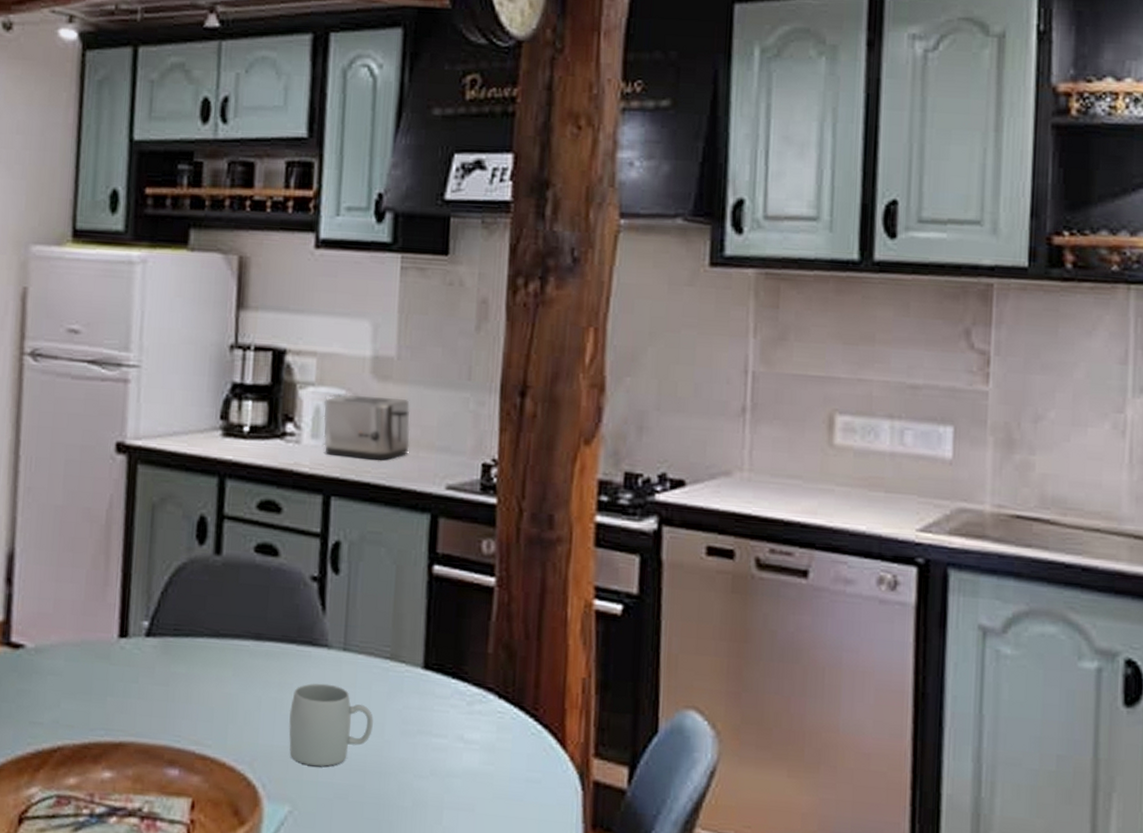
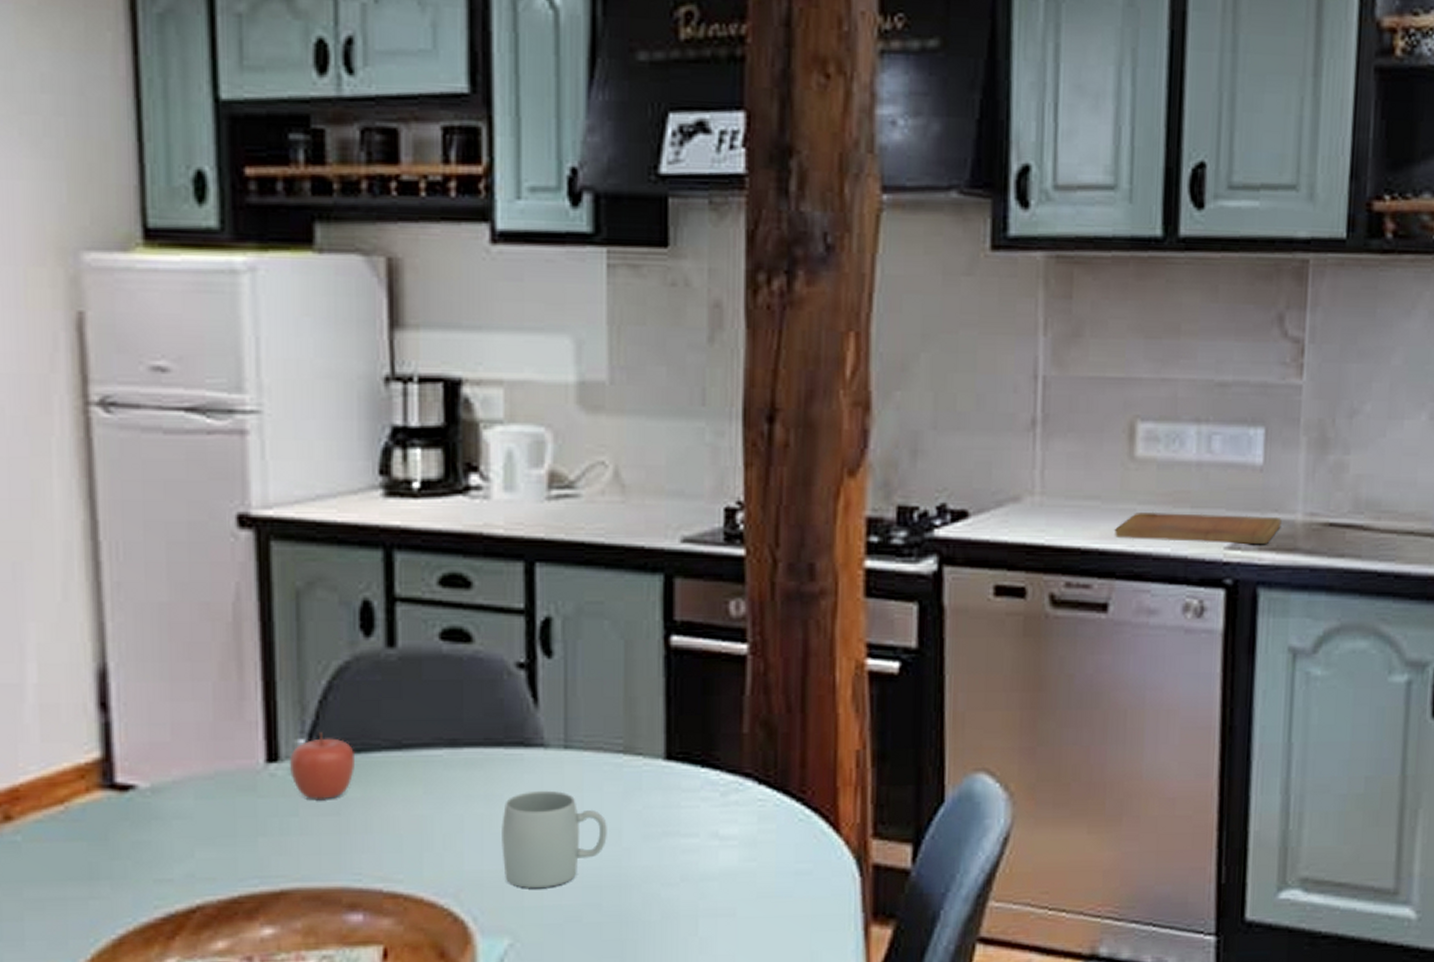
fruit: none [135,617,185,673] -> present [289,732,356,801]
toaster: present [323,394,410,461] -> none [518,432,632,514]
cutting board: none [814,493,971,530] -> present [1114,511,1282,545]

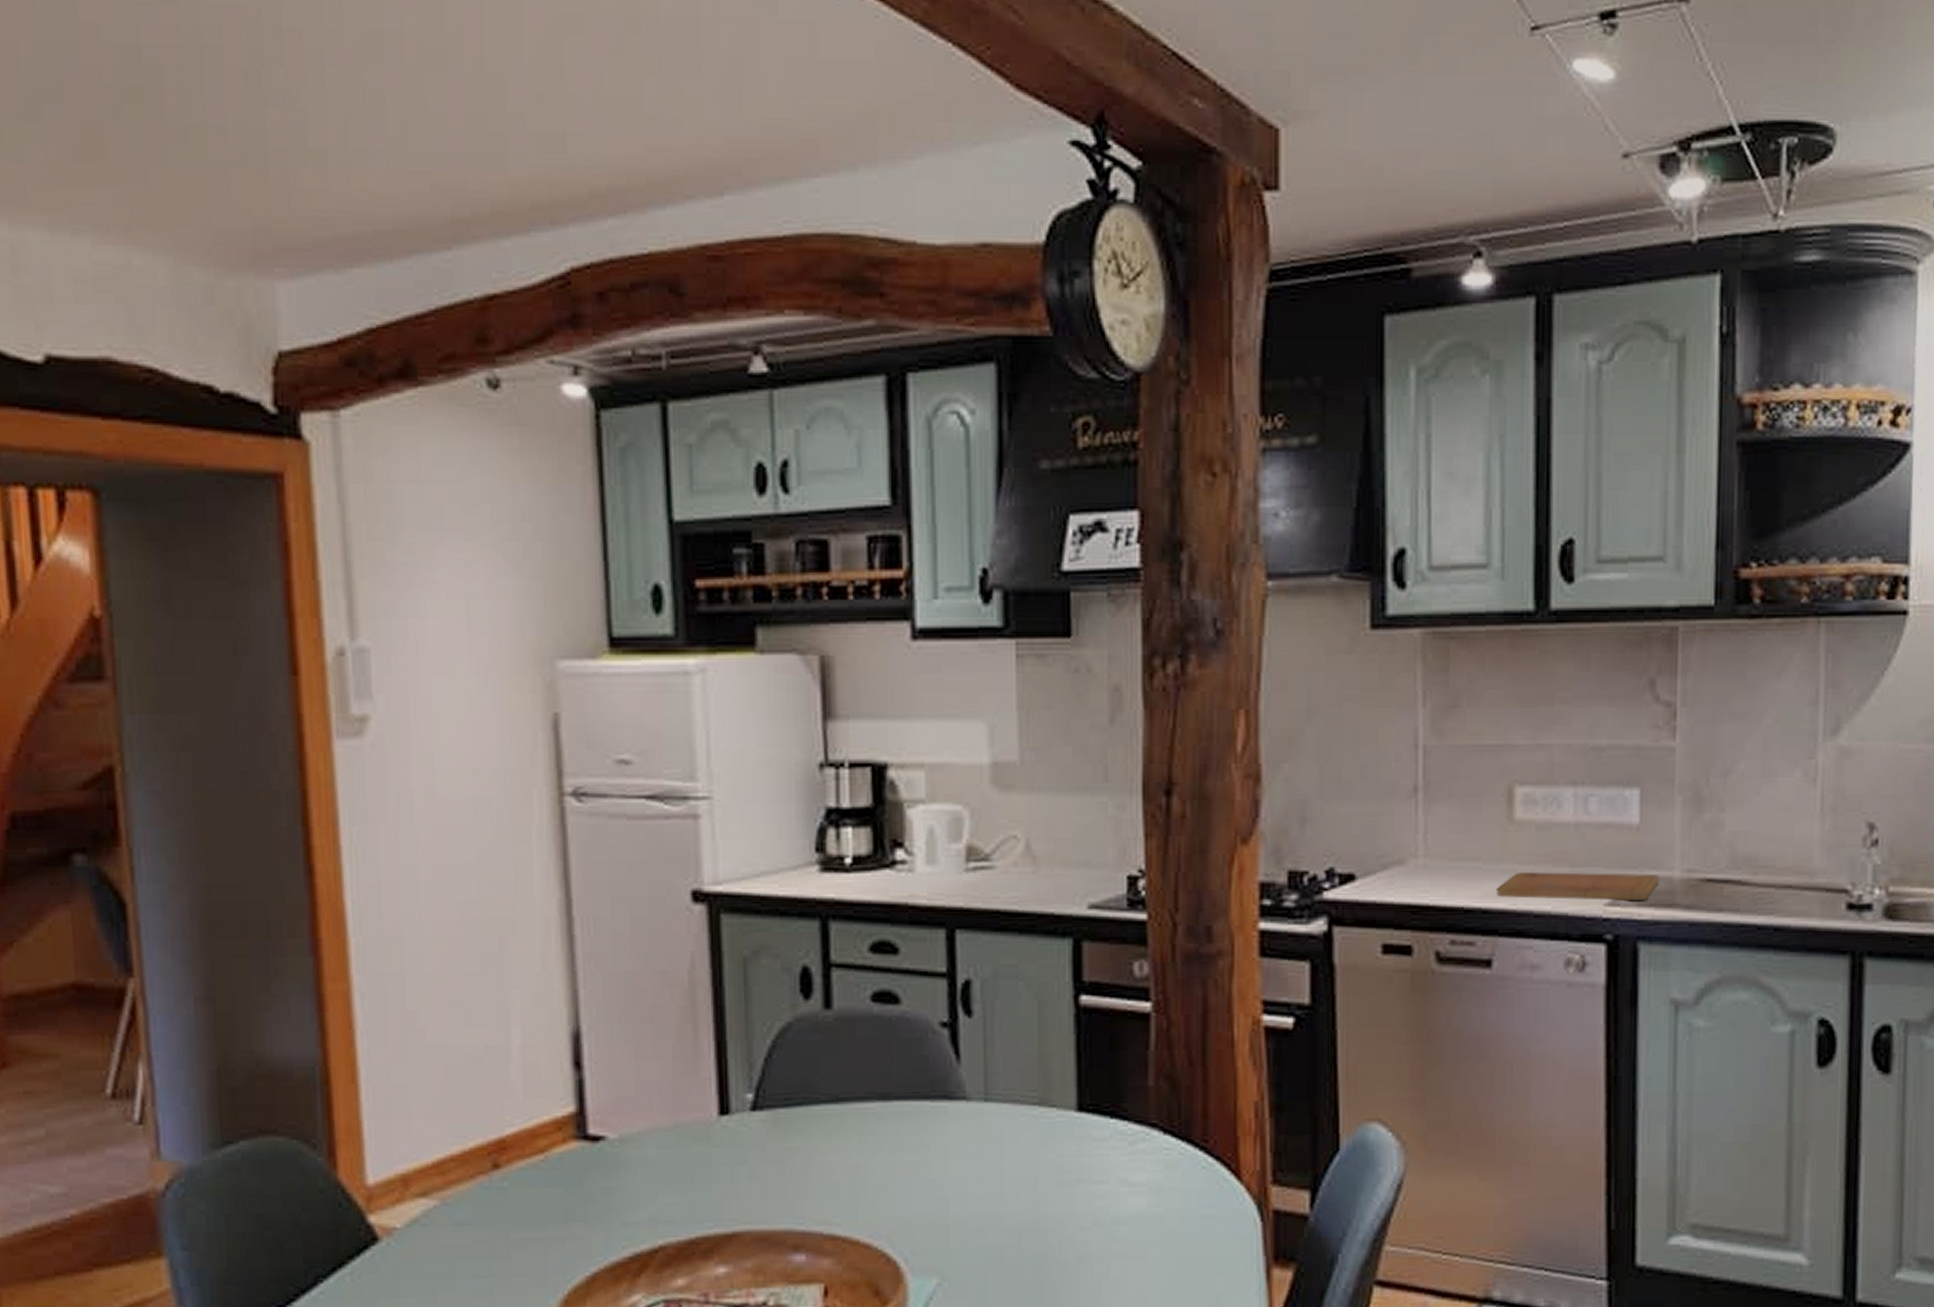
fruit: present [289,732,356,801] -> none [738,1087,798,1150]
mug: present [502,790,607,888] -> none [929,1140,1025,1231]

